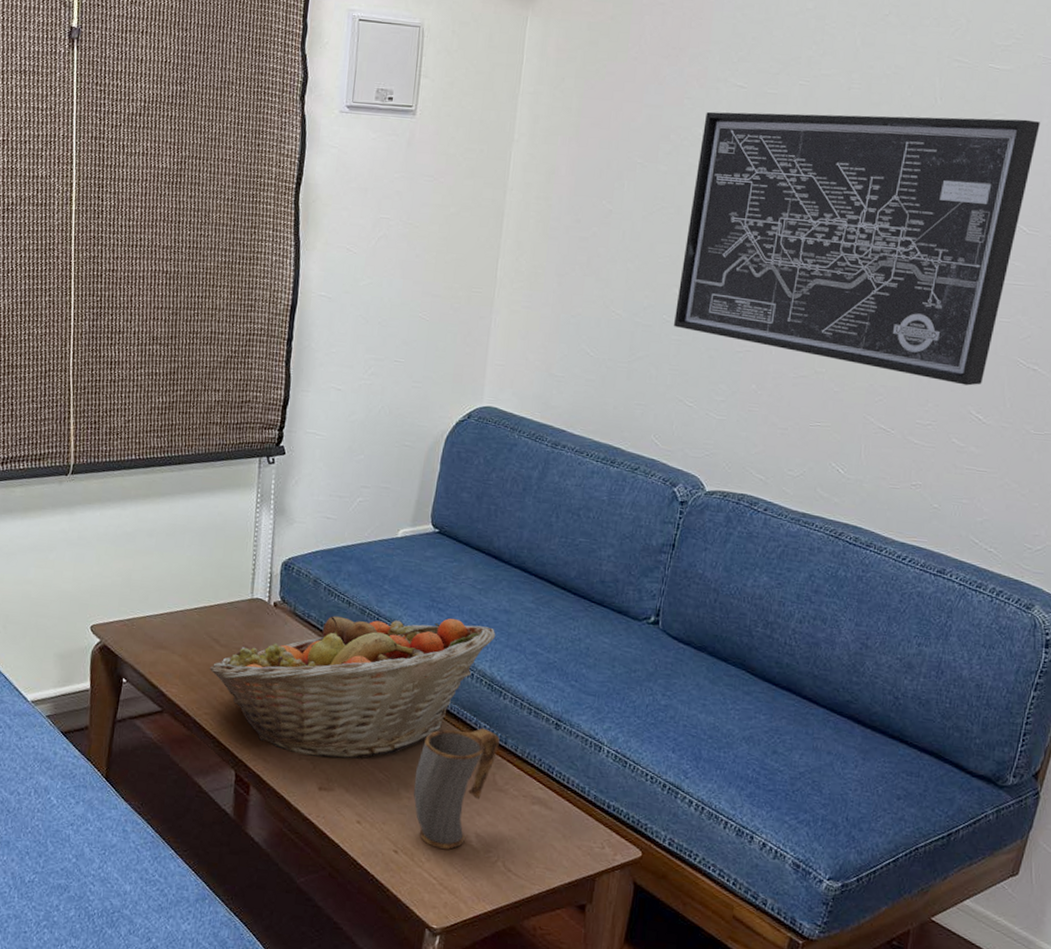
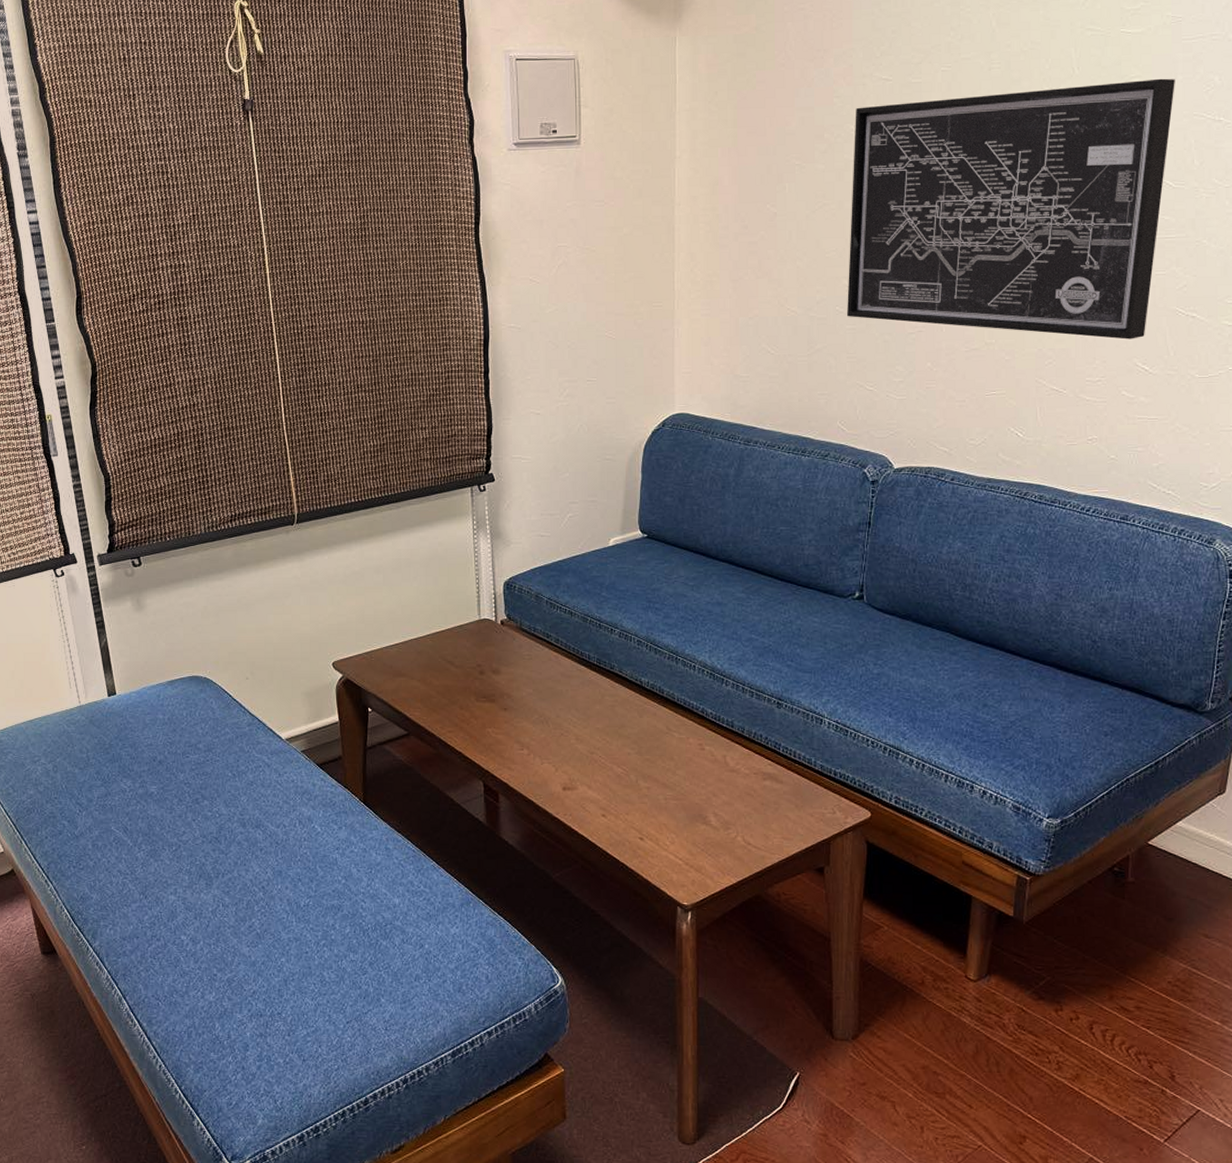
fruit basket: present [210,615,496,759] -> none [448,615,712,759]
mug: present [414,728,500,850] -> none [651,715,726,832]

